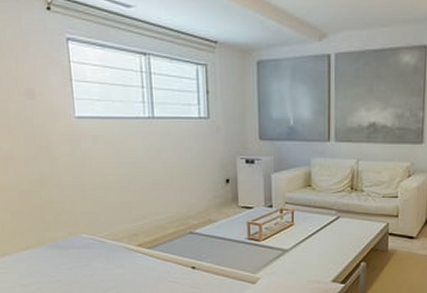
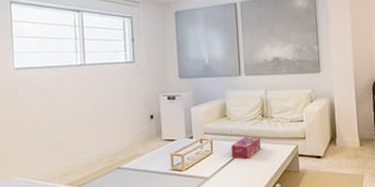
tissue box: none [314,210,347,233] -> present [231,136,261,159]

